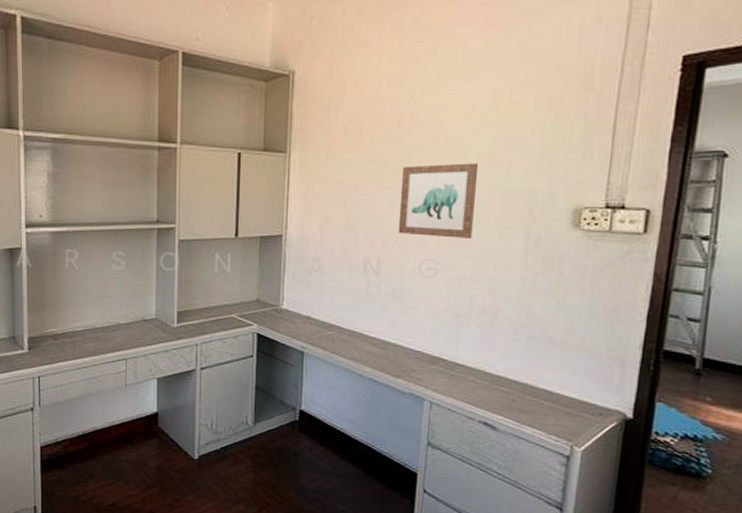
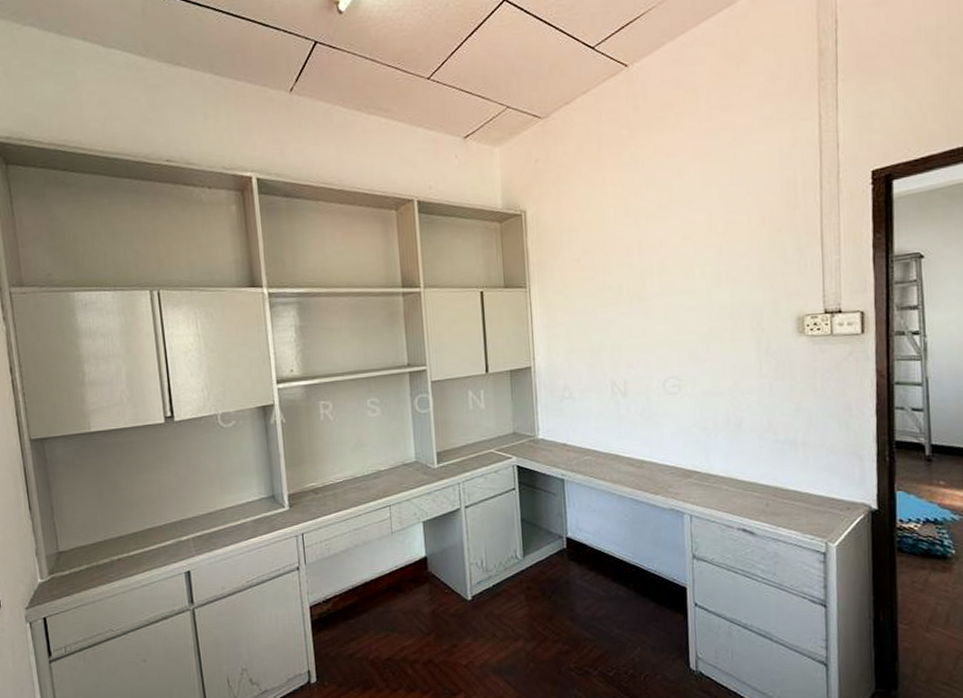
wall art: present [398,163,479,238] -> none [637,282,708,355]

